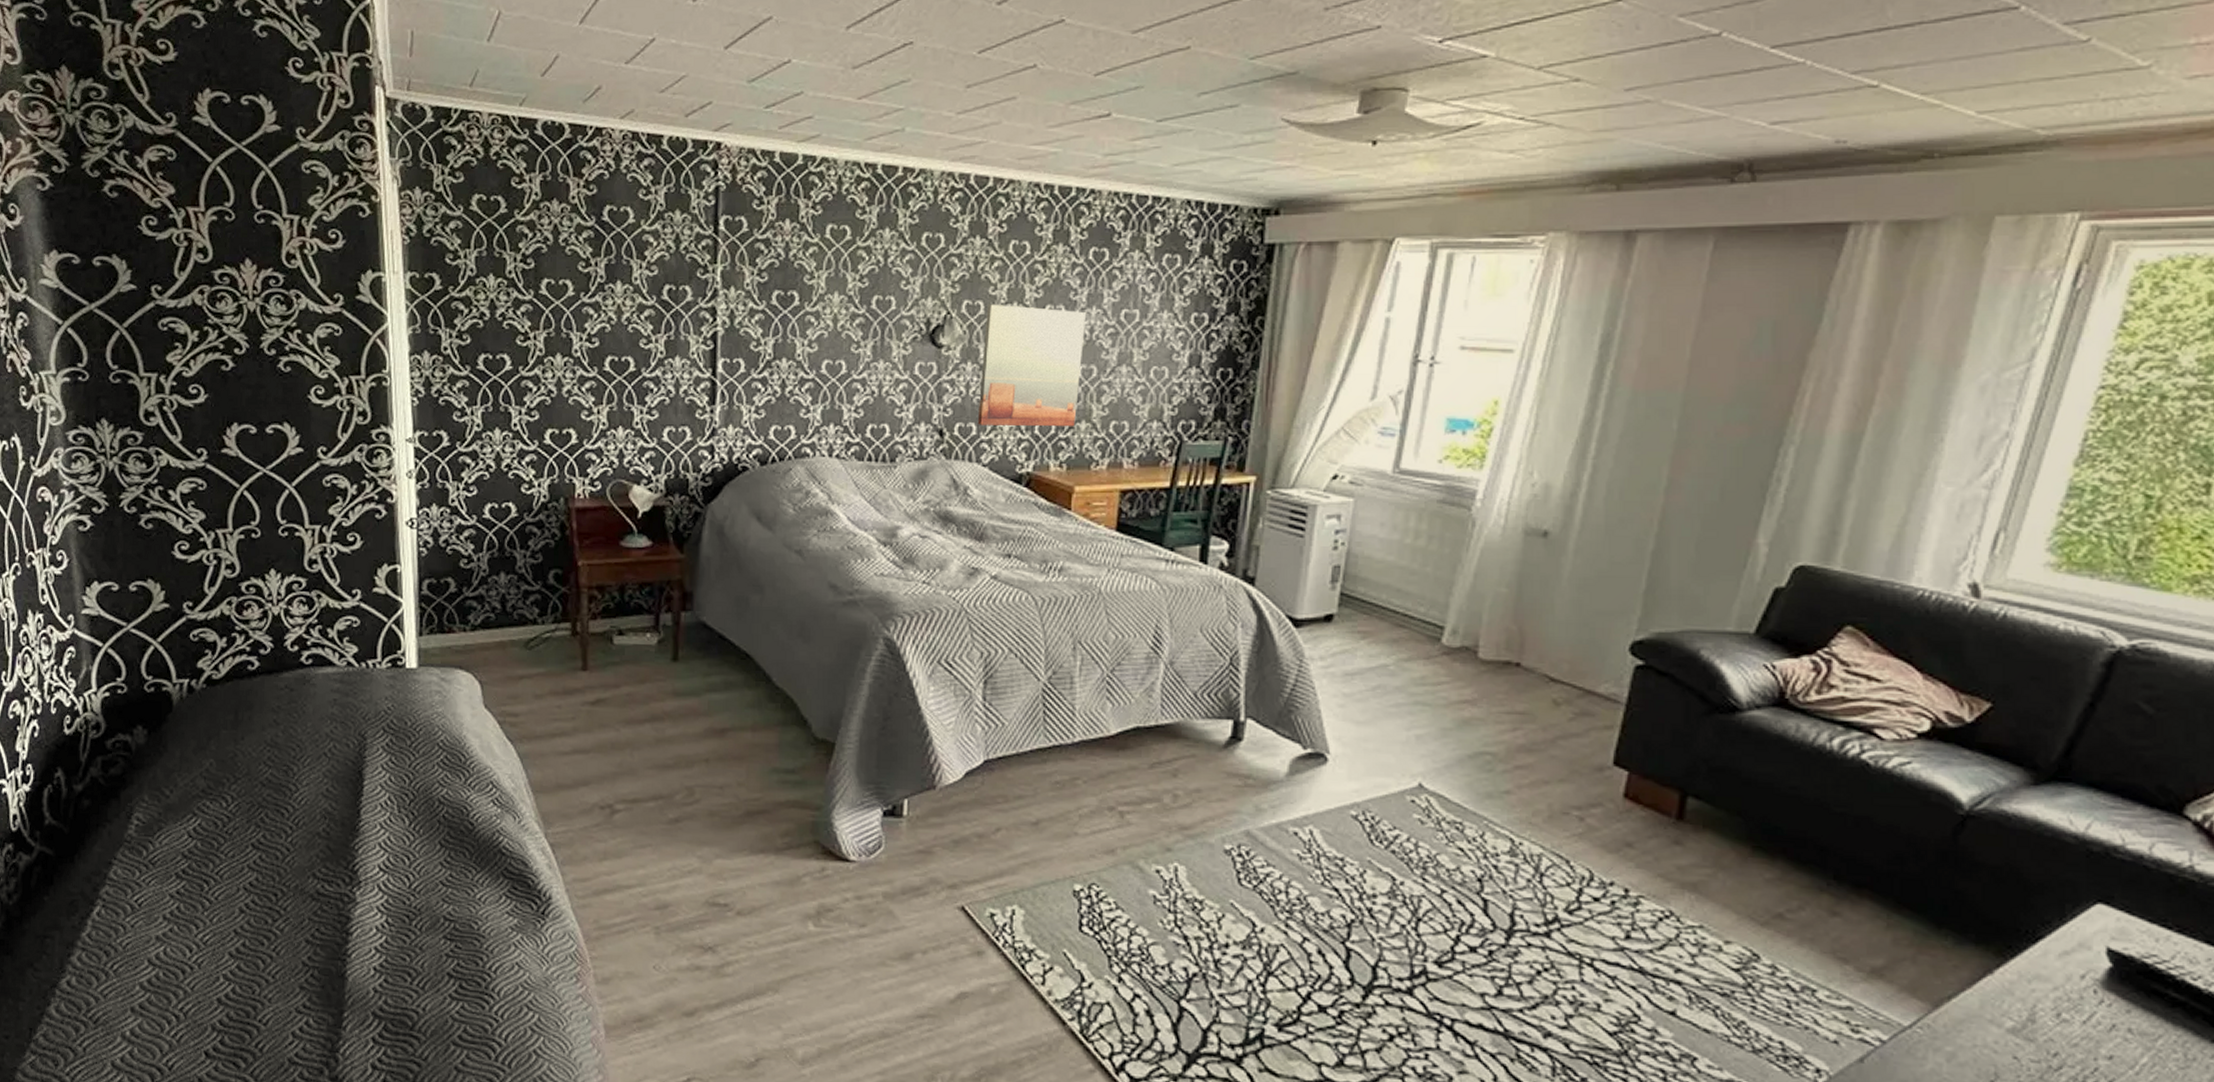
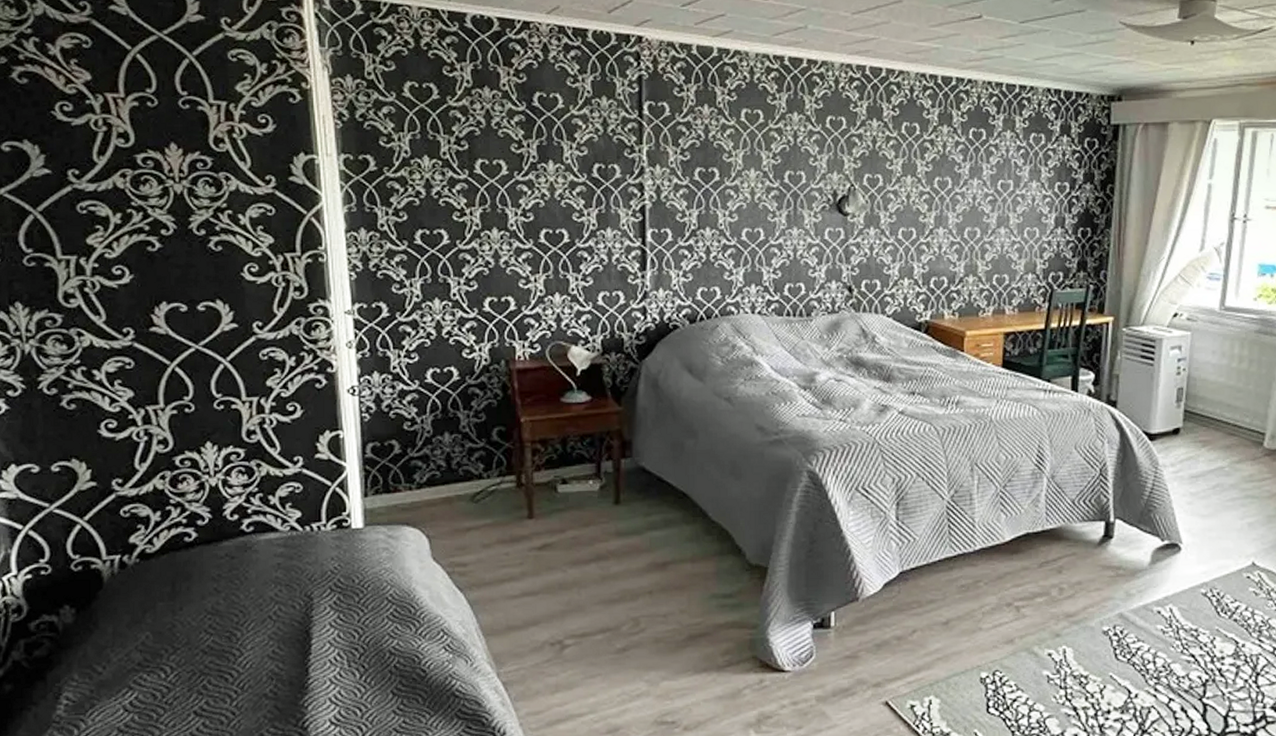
wall art: present [977,304,1087,427] -> none [881,177,970,282]

